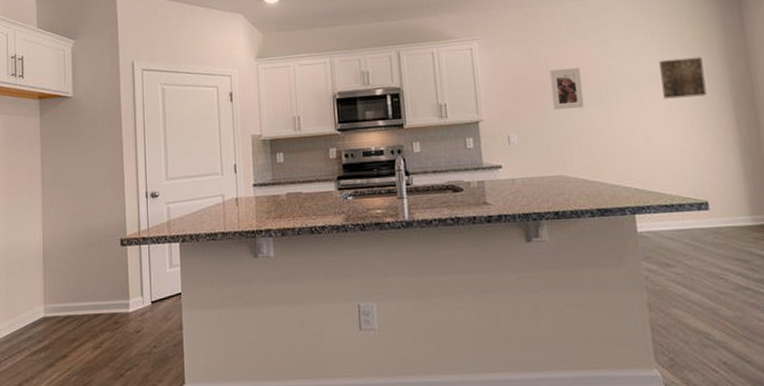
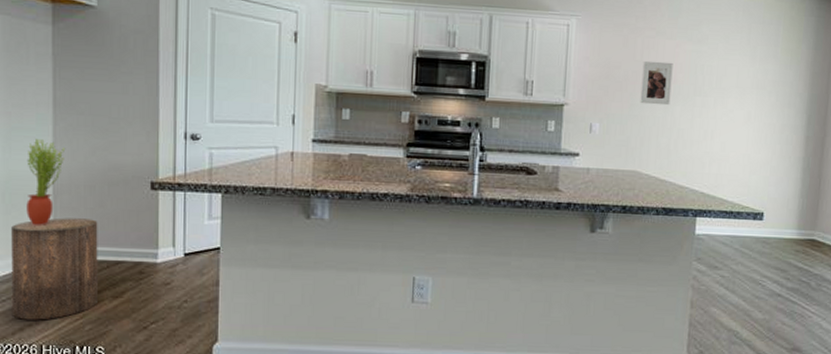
stool: none [11,278,81,376] -> present [11,218,98,320]
potted plant: none [22,213,52,288] -> present [26,139,66,225]
wall art: present [659,56,707,99] -> none [746,68,789,110]

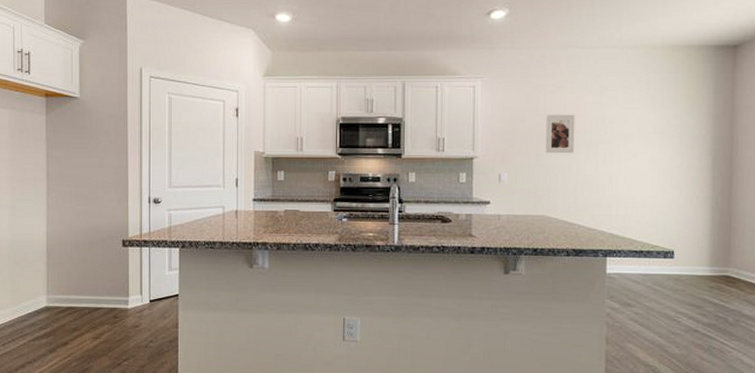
stool: present [11,218,98,320] -> none [15,272,81,358]
potted plant: present [26,139,66,225] -> none [27,208,56,279]

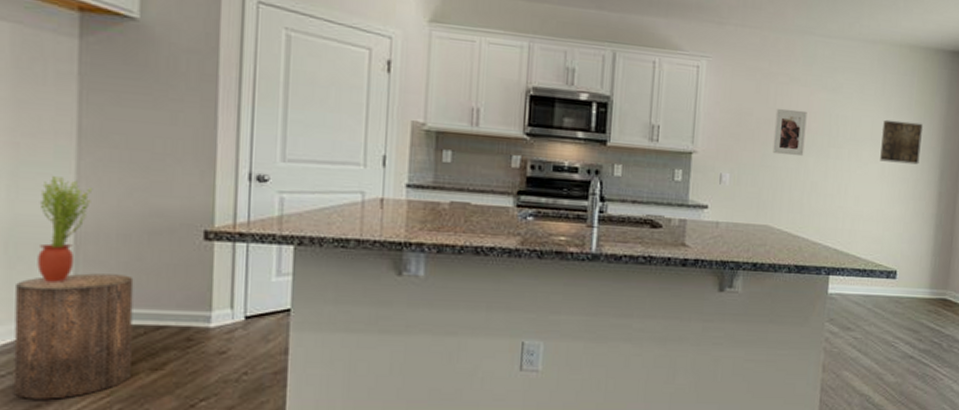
stool: none [15,272,81,358] -> present [13,273,134,399]
potted plant: none [27,208,56,279] -> present [37,176,93,282]
wall art: none [649,114,690,153] -> present [880,119,923,165]

